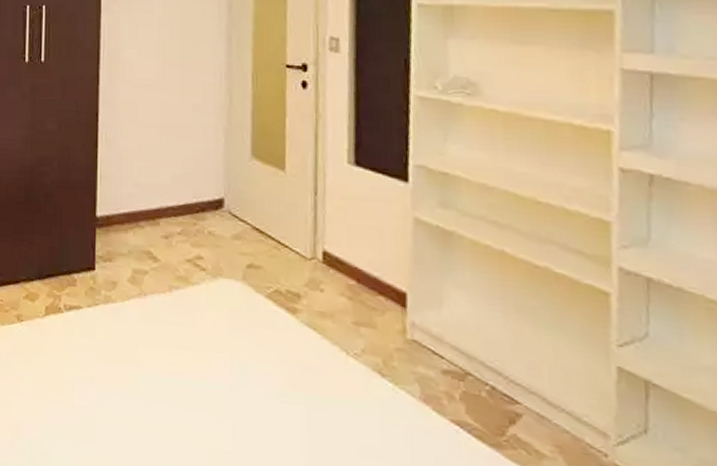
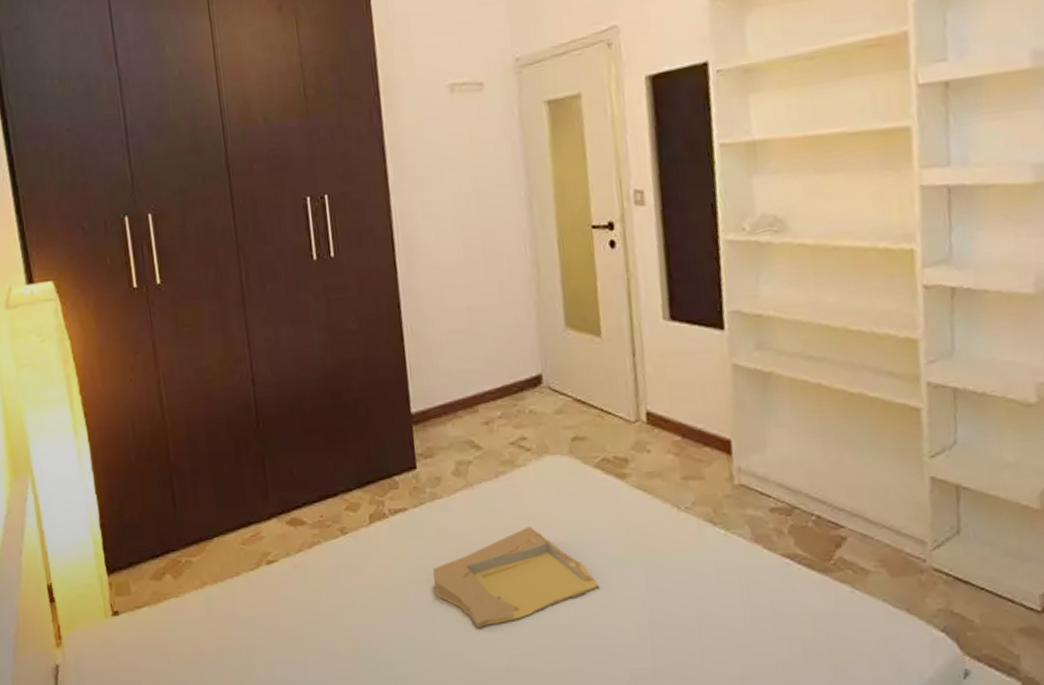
tray: none [98,345,260,439] -> present [433,526,599,629]

